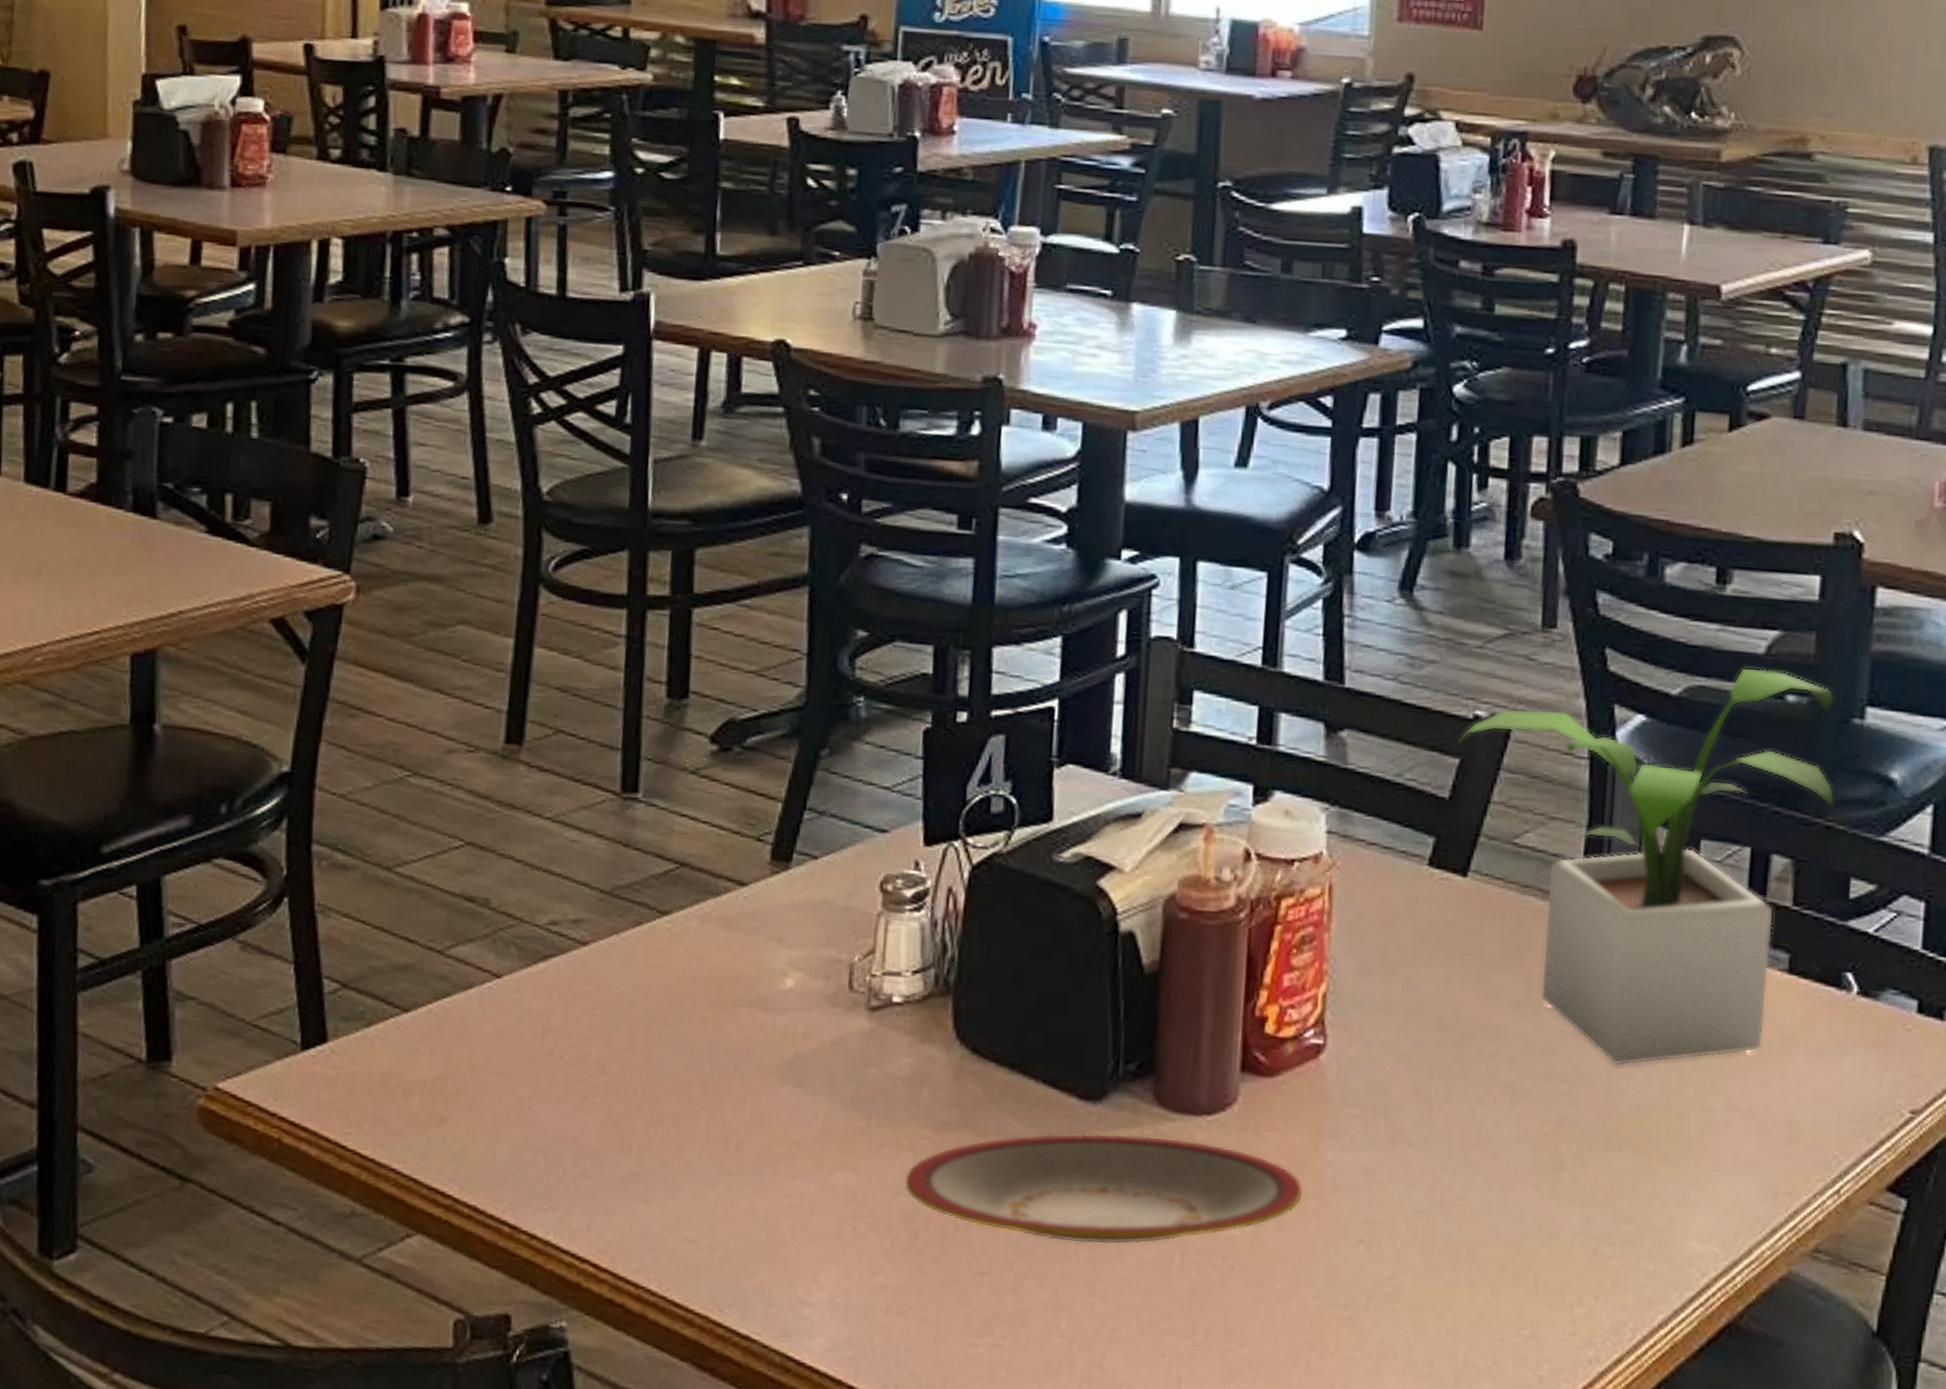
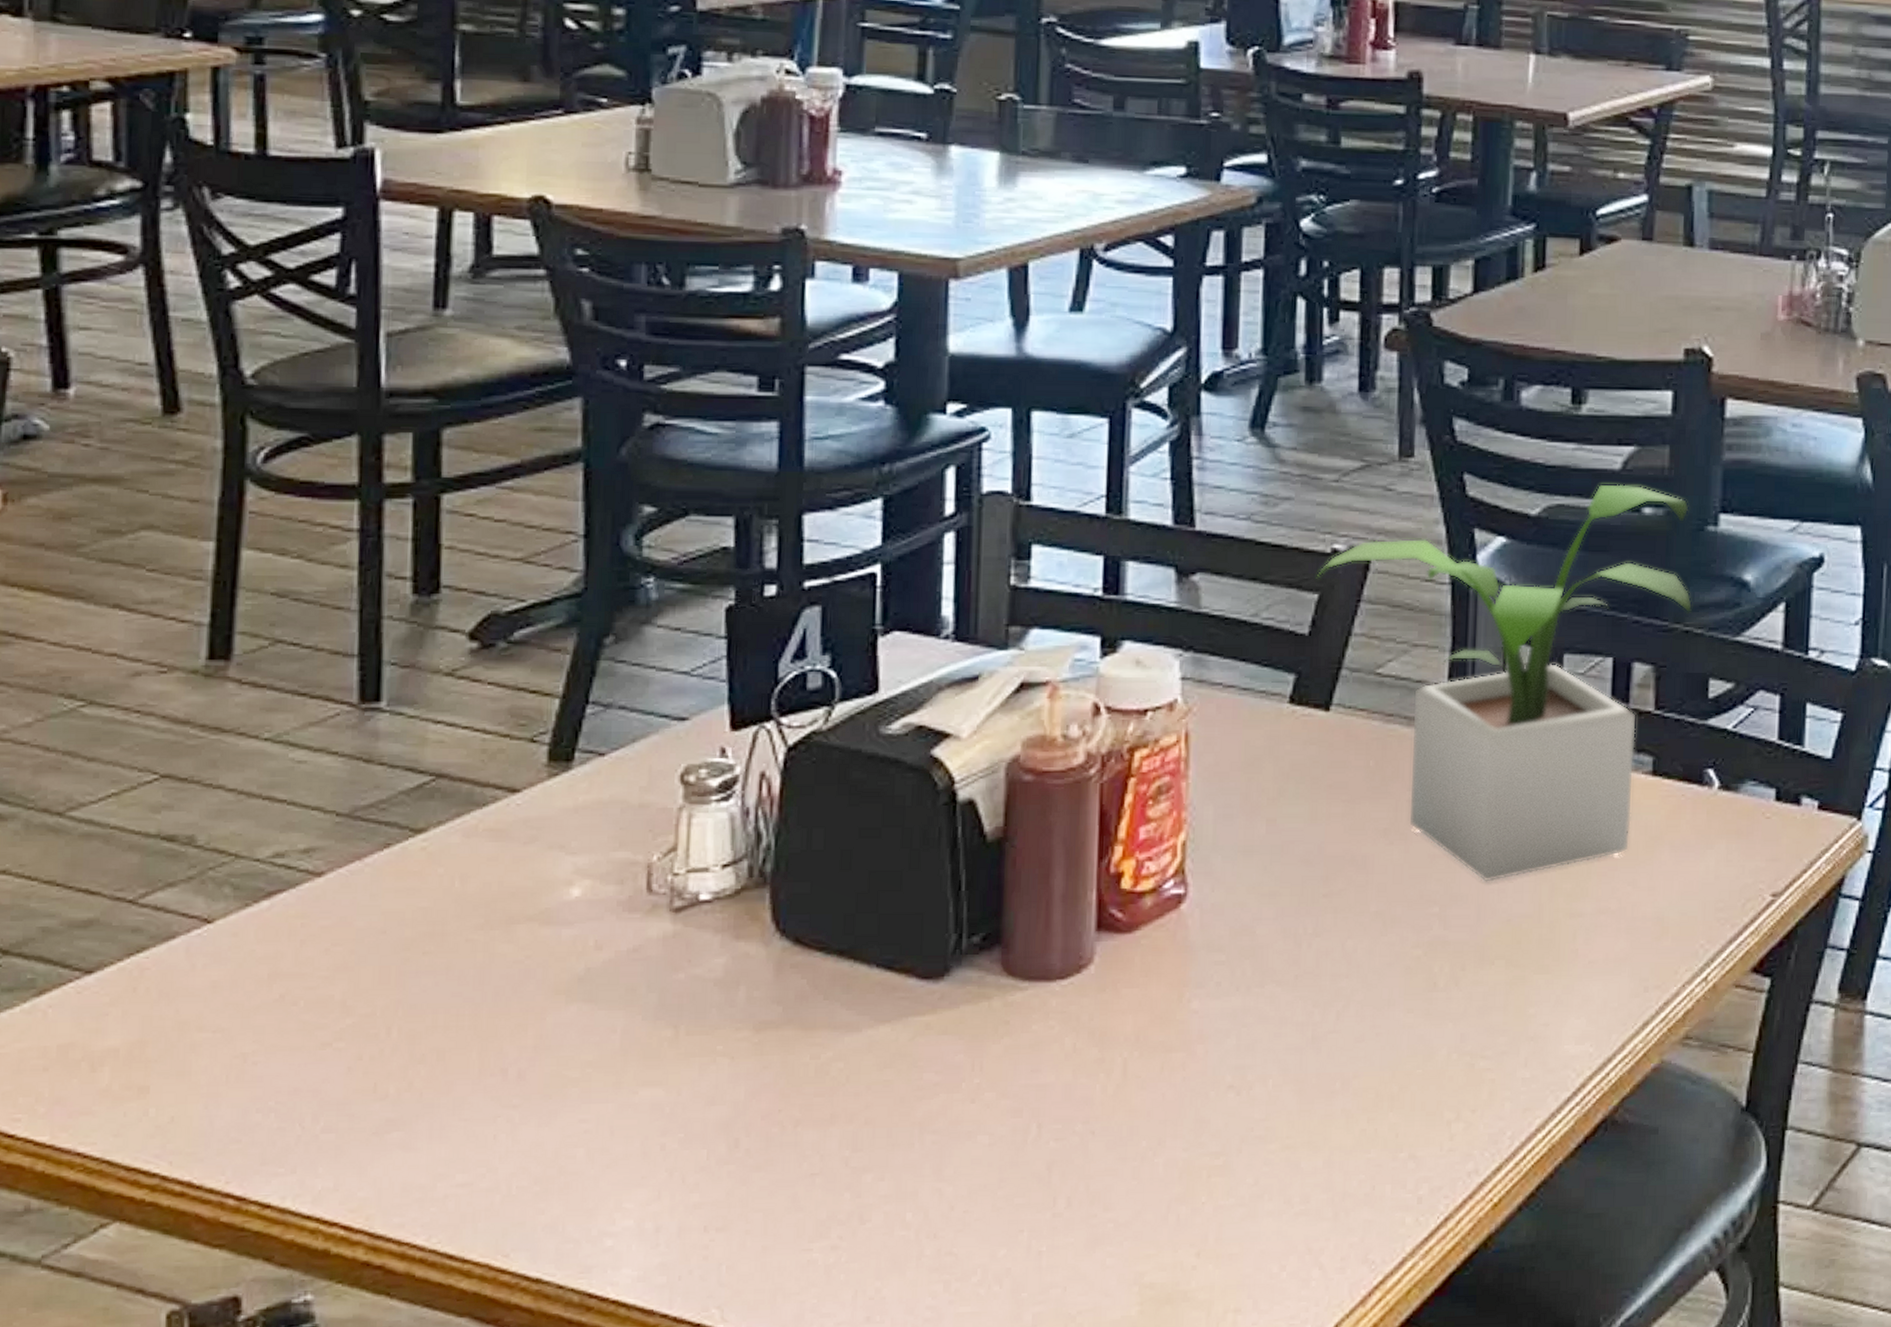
plate: present [904,1133,1304,1245] -> none [719,1007,1169,1129]

